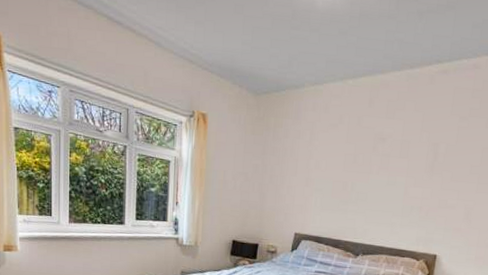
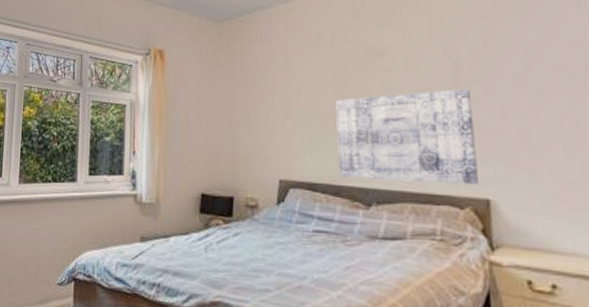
wall art: none [339,174,441,244] -> present [336,89,478,185]

